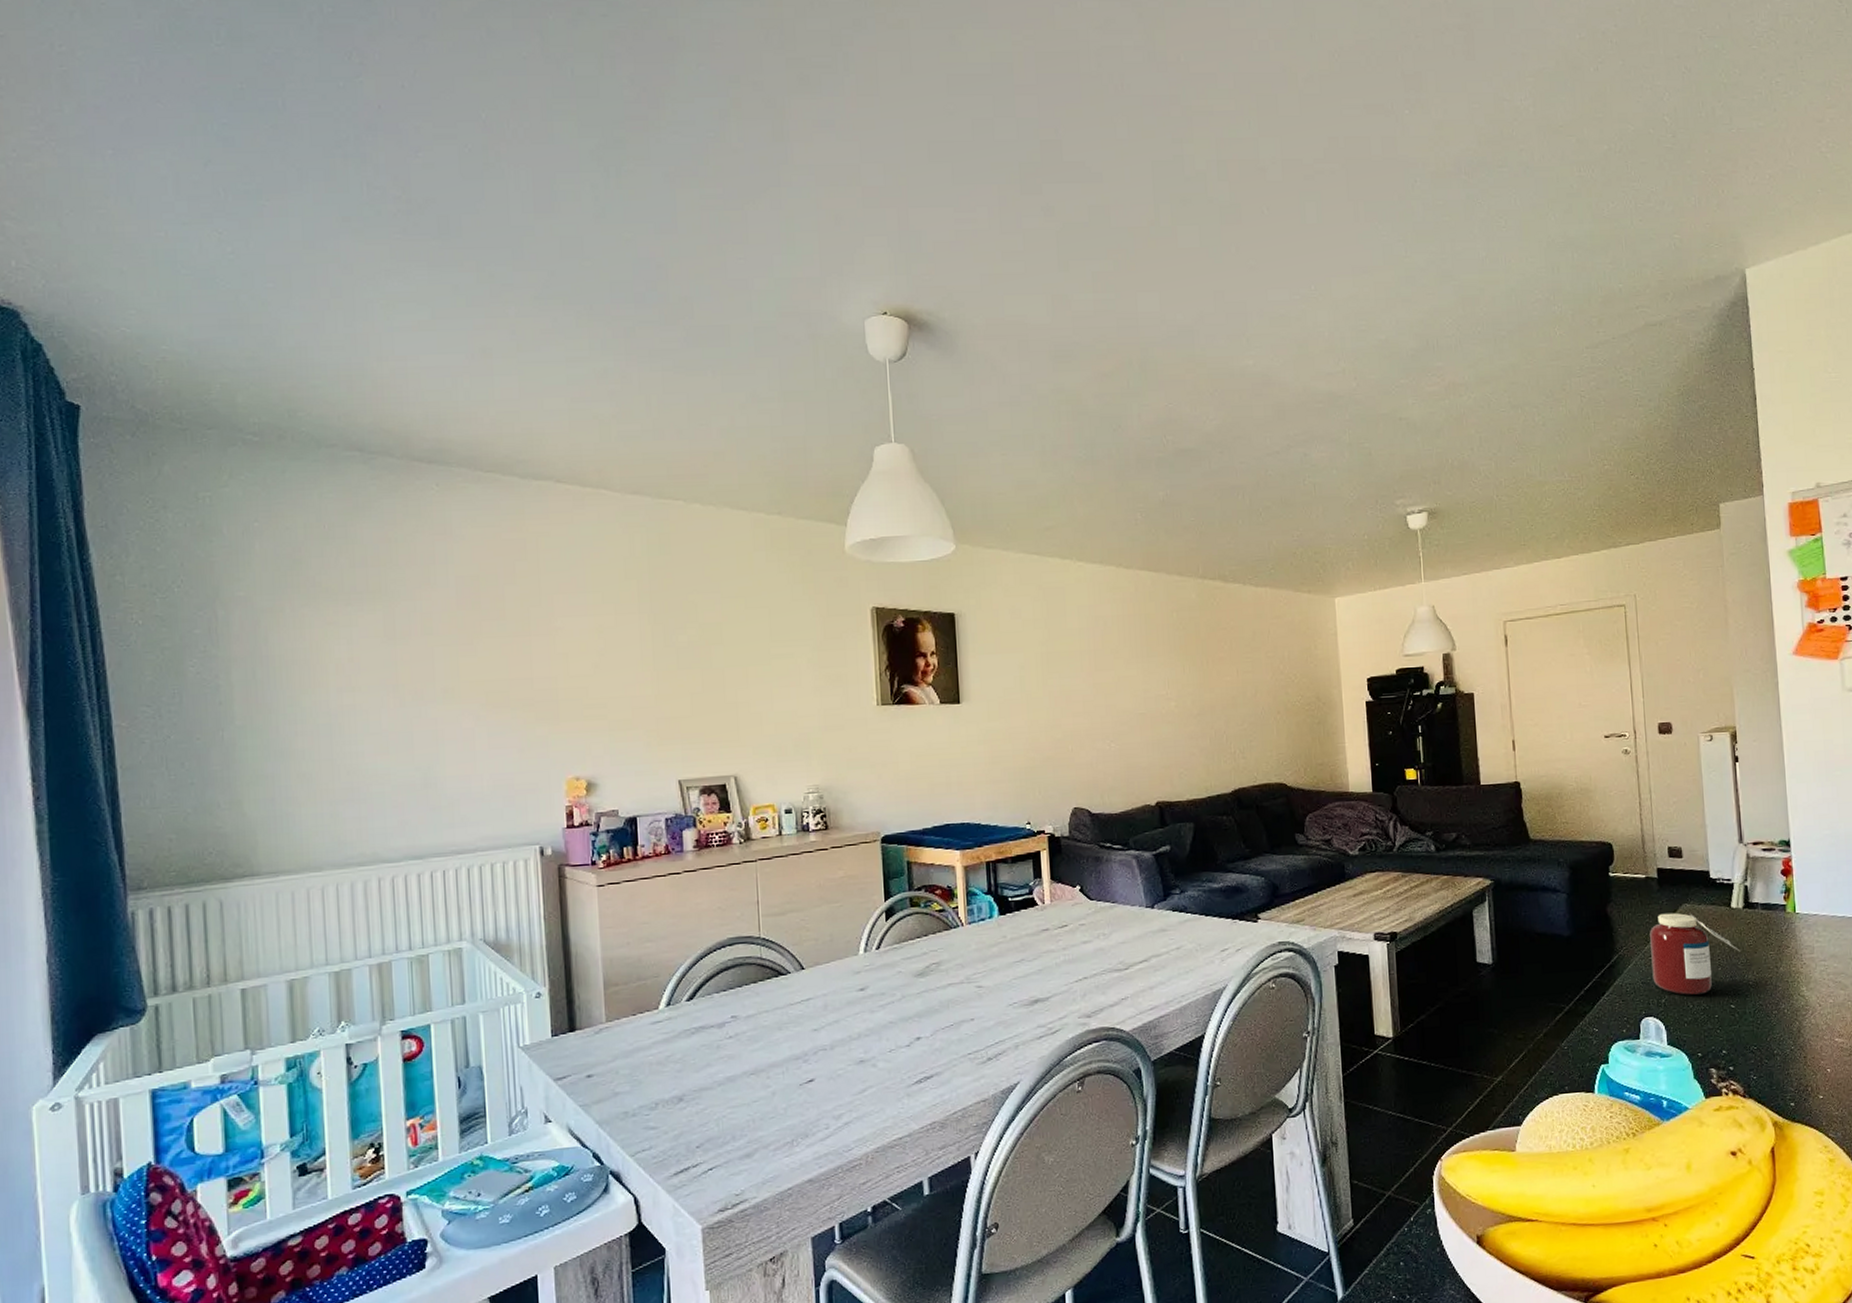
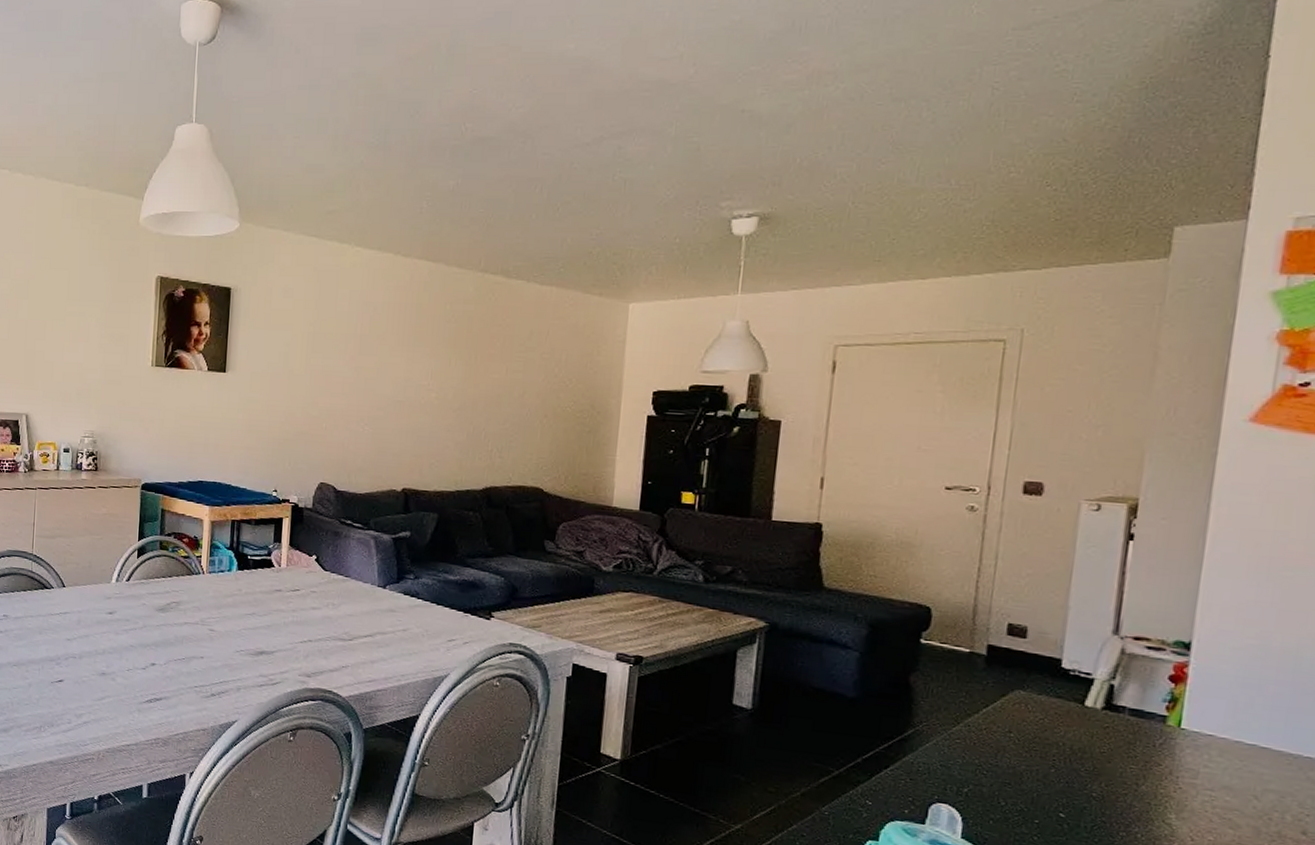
jar: present [1650,912,1740,995] -> none [956,695,1087,794]

